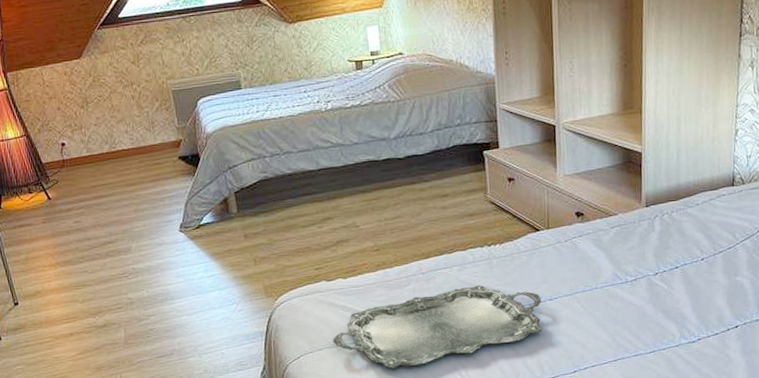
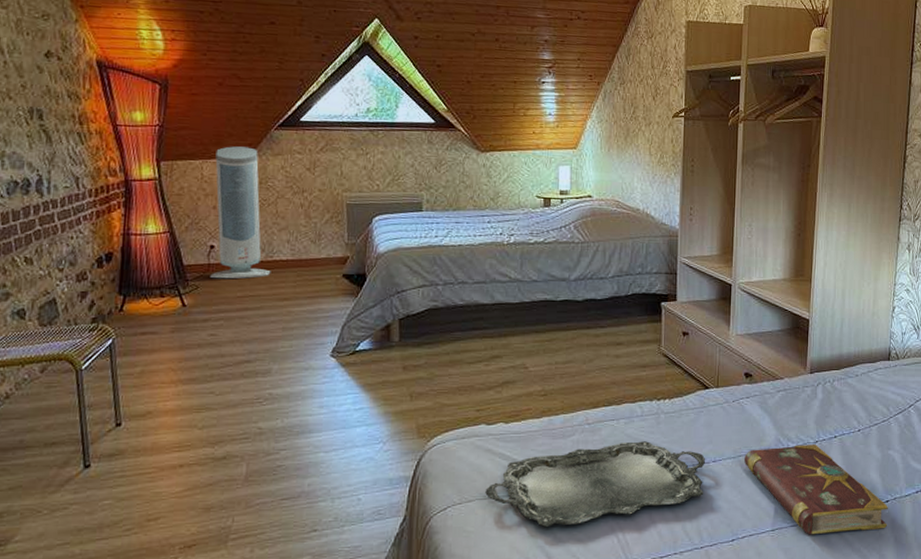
air purifier: none [51,49,117,173] -> present [210,146,271,279]
book: none [581,276,738,363] -> present [744,444,888,535]

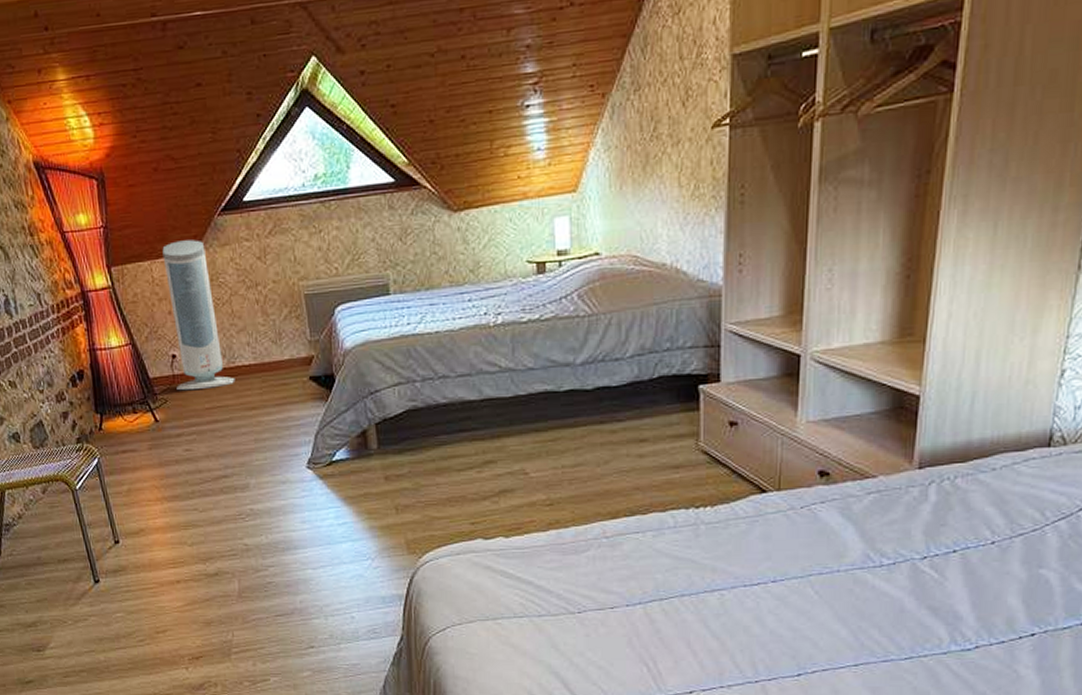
serving tray: present [485,441,706,527] -> none [487,557,763,651]
book: present [744,444,888,535] -> none [817,561,1033,673]

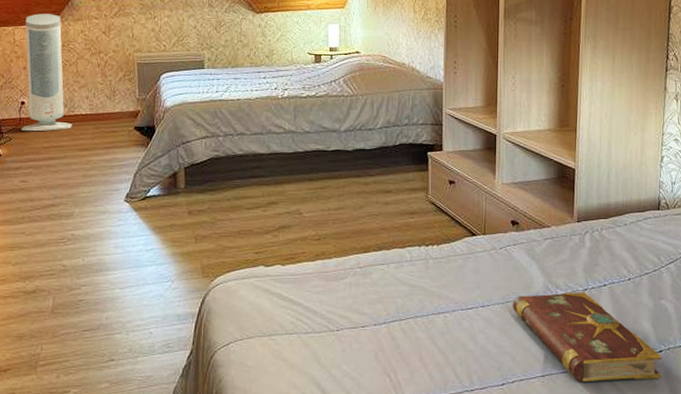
book: none [817,561,1033,673] -> present [513,292,662,382]

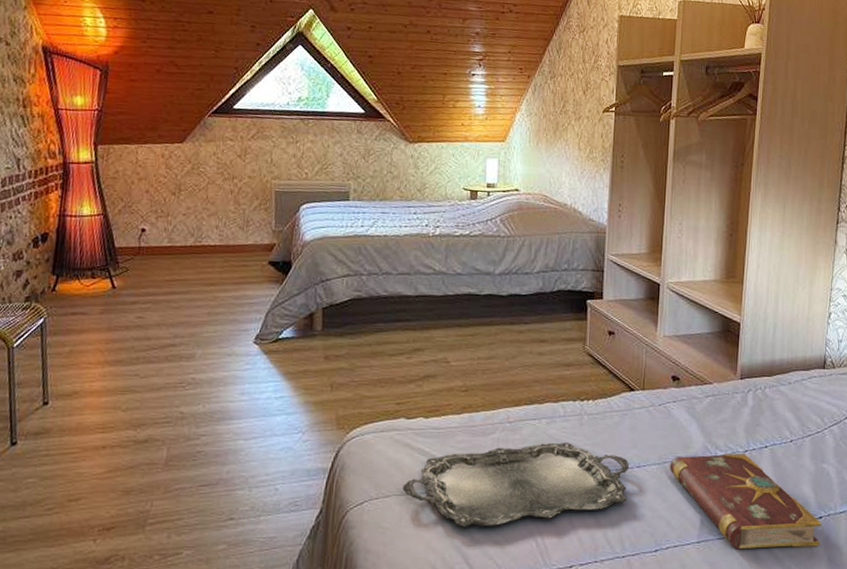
air purifier: present [21,14,73,132] -> none [140,131,199,263]
serving tray: none [264,285,475,364] -> present [402,442,630,527]

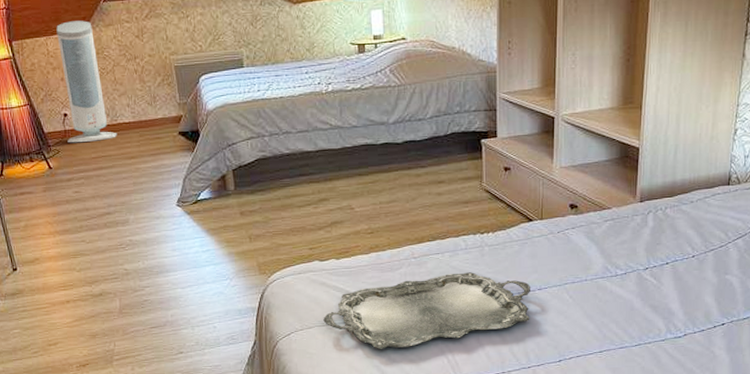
air purifier: none [140,131,199,263] -> present [56,20,117,143]
book: present [670,453,821,550] -> none [571,271,724,356]

